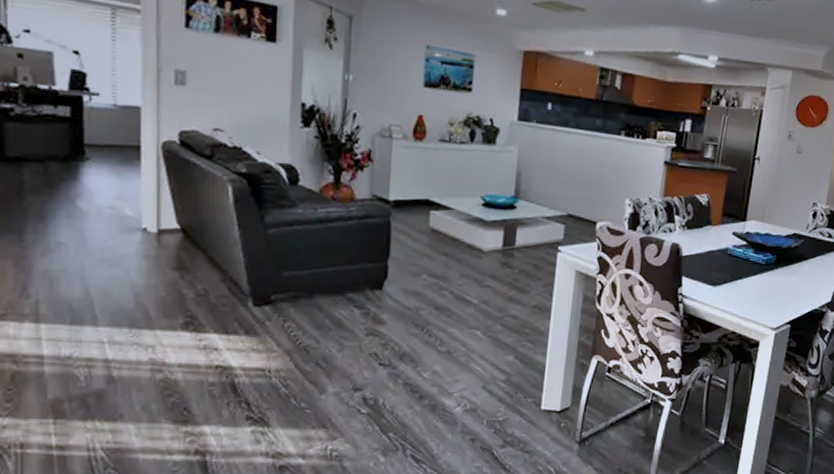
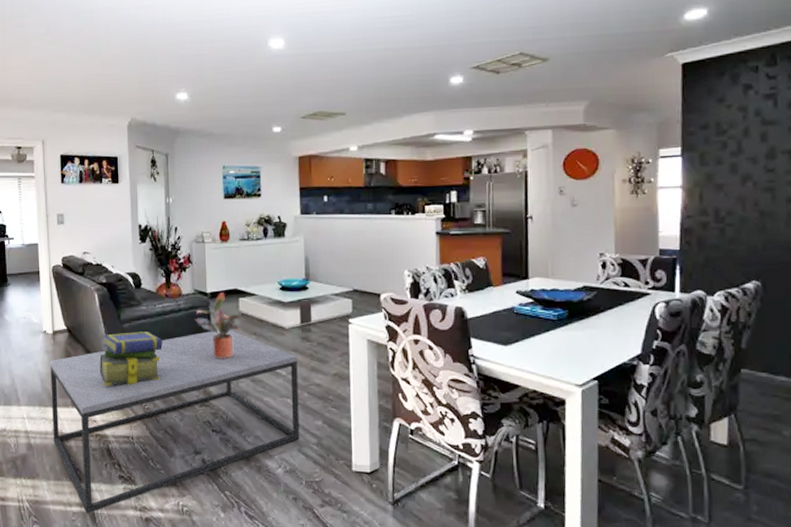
coffee table: none [149,246,494,463] -> present [50,330,300,514]
stack of books: none [228,239,323,306] -> present [99,332,163,386]
potted plant: none [368,202,433,281] -> present [194,293,243,358]

